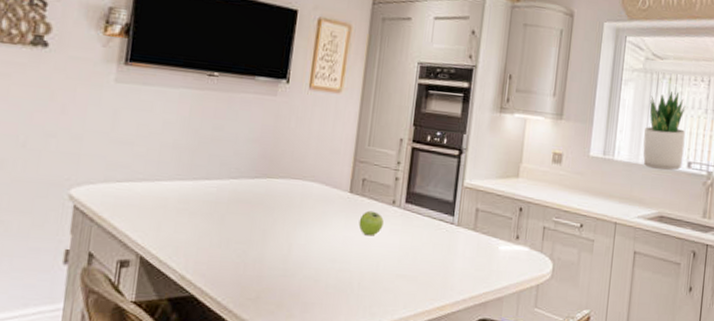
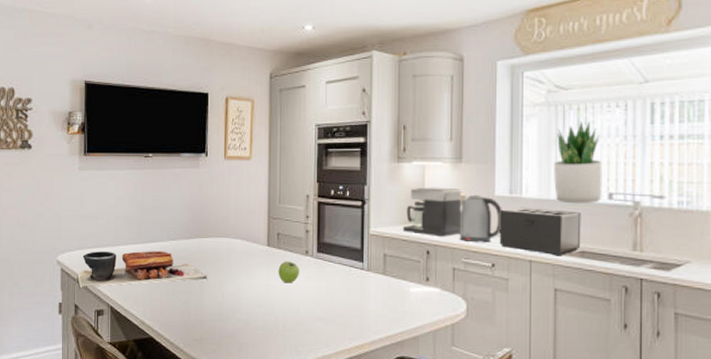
food platter: none [94,186,273,234] -> present [76,250,207,290]
coffee maker: none [497,141,560,195] -> present [402,187,462,238]
kettle: none [552,153,595,202] -> present [459,194,502,242]
toaster: none [589,169,664,220] -> present [499,207,581,256]

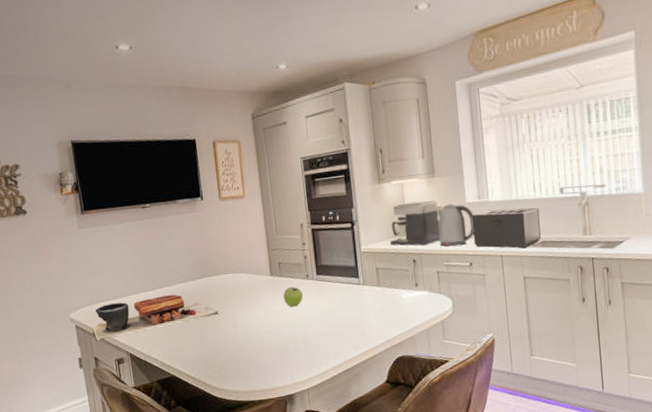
planter: present [554,122,603,204] -> none [512,127,554,202]

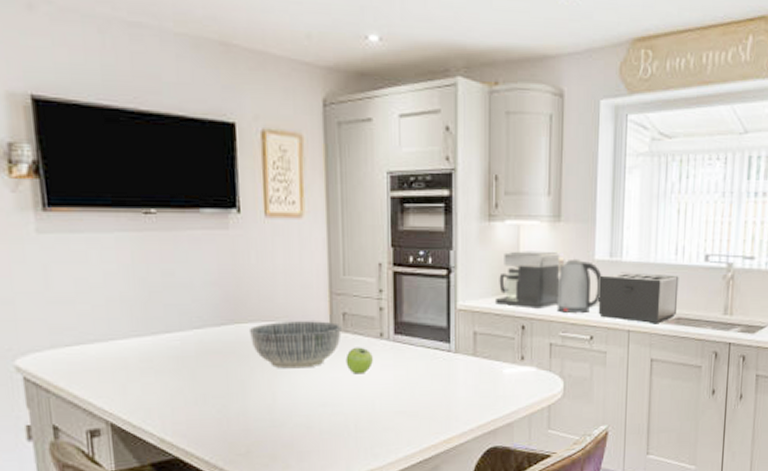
food platter: present [92,294,219,343] -> none [50,343,251,405]
bowl: none [214,270,279,307] -> present [248,321,342,369]

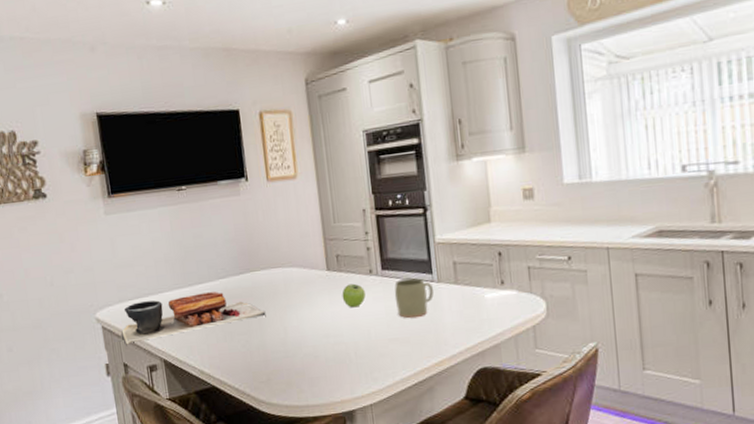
food platter: none [50,343,251,405] -> present [120,291,266,346]
bowl: present [248,321,342,369] -> none [261,263,337,307]
mug: none [406,345,449,389] -> present [394,277,434,318]
coffee maker: present [494,251,560,310] -> none [469,181,532,237]
kettle: present [556,258,602,313] -> none [528,184,574,237]
toaster: present [598,272,679,324] -> none [570,189,658,240]

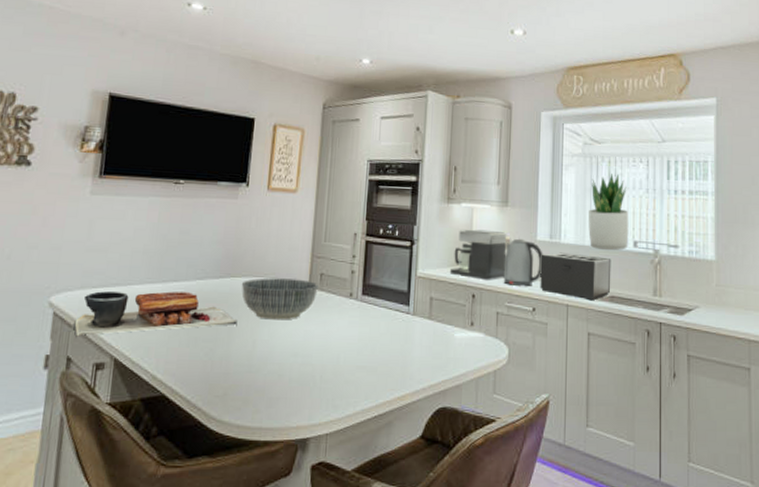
bowl: none [261,263,337,307] -> present [241,278,318,320]
fruit: present [342,283,366,308] -> none [318,304,342,329]
mug: present [394,277,434,318] -> none [369,306,407,347]
coffee maker: none [469,181,532,237] -> present [449,229,507,281]
kettle: none [528,184,574,237] -> present [503,238,543,286]
toaster: none [570,189,658,240] -> present [540,252,611,301]
planter: none [622,91,675,182] -> present [588,174,629,251]

